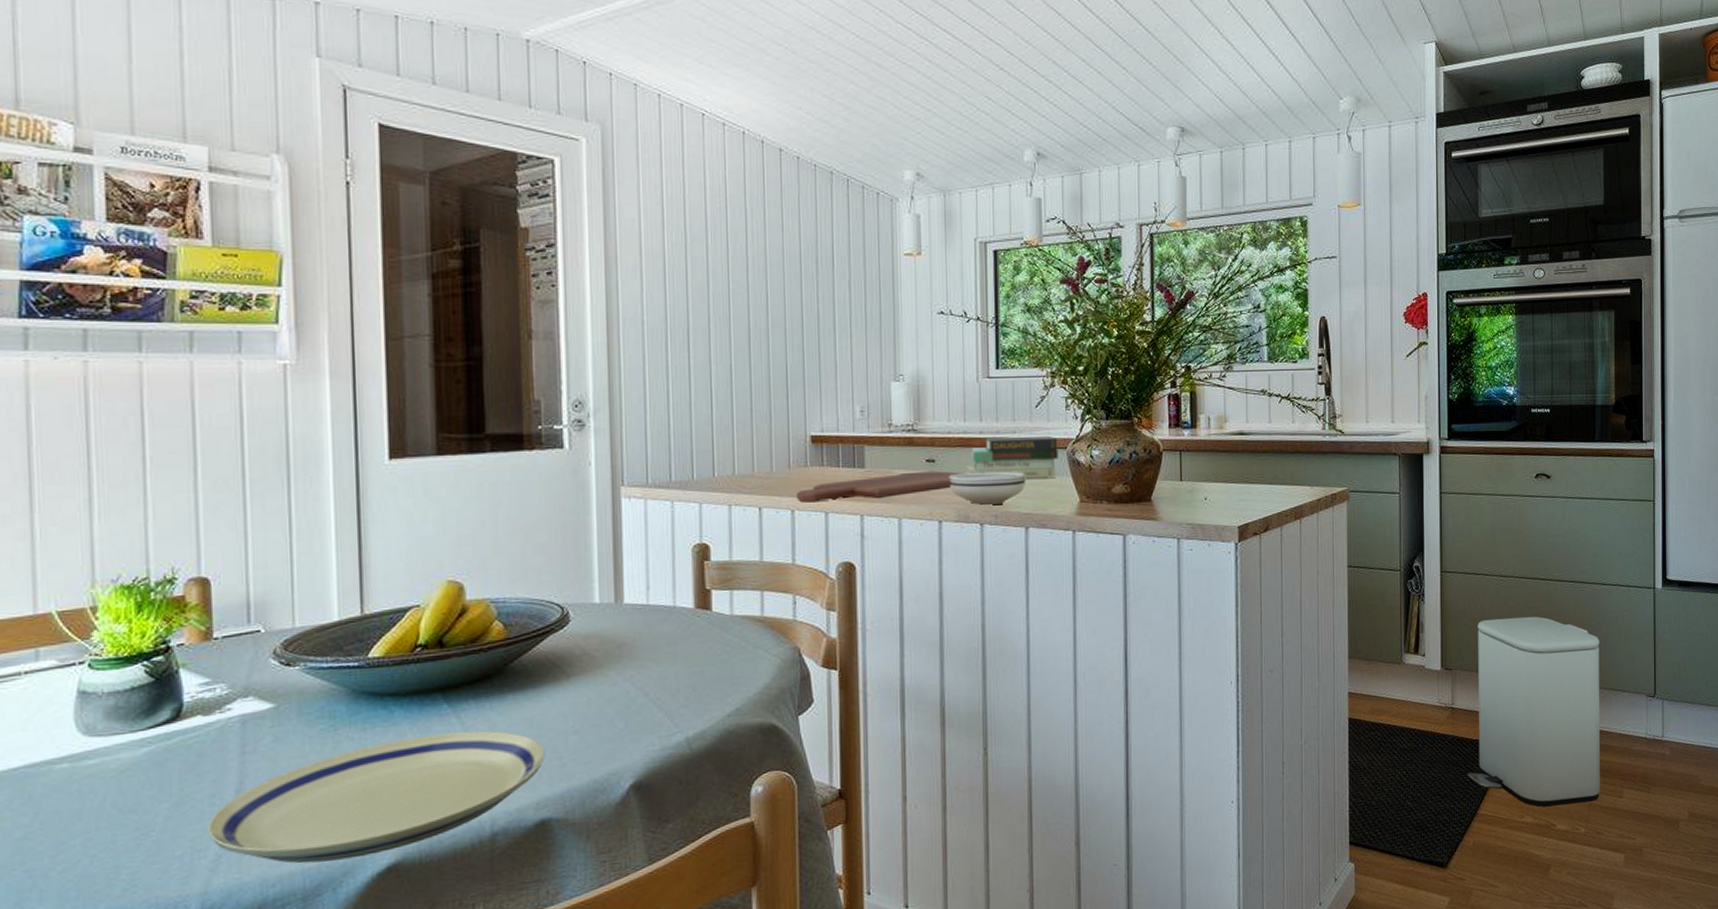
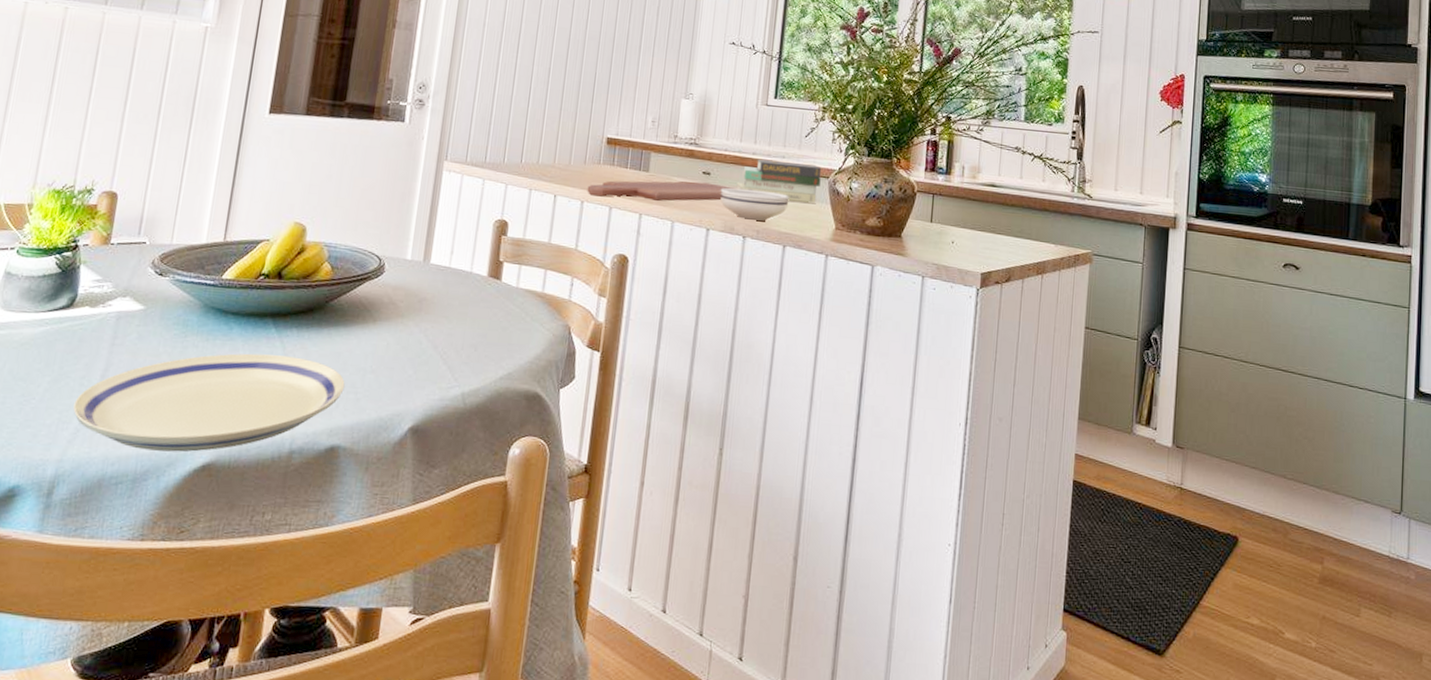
pedal bin: present [1467,616,1601,807] -> none [1192,402,1343,615]

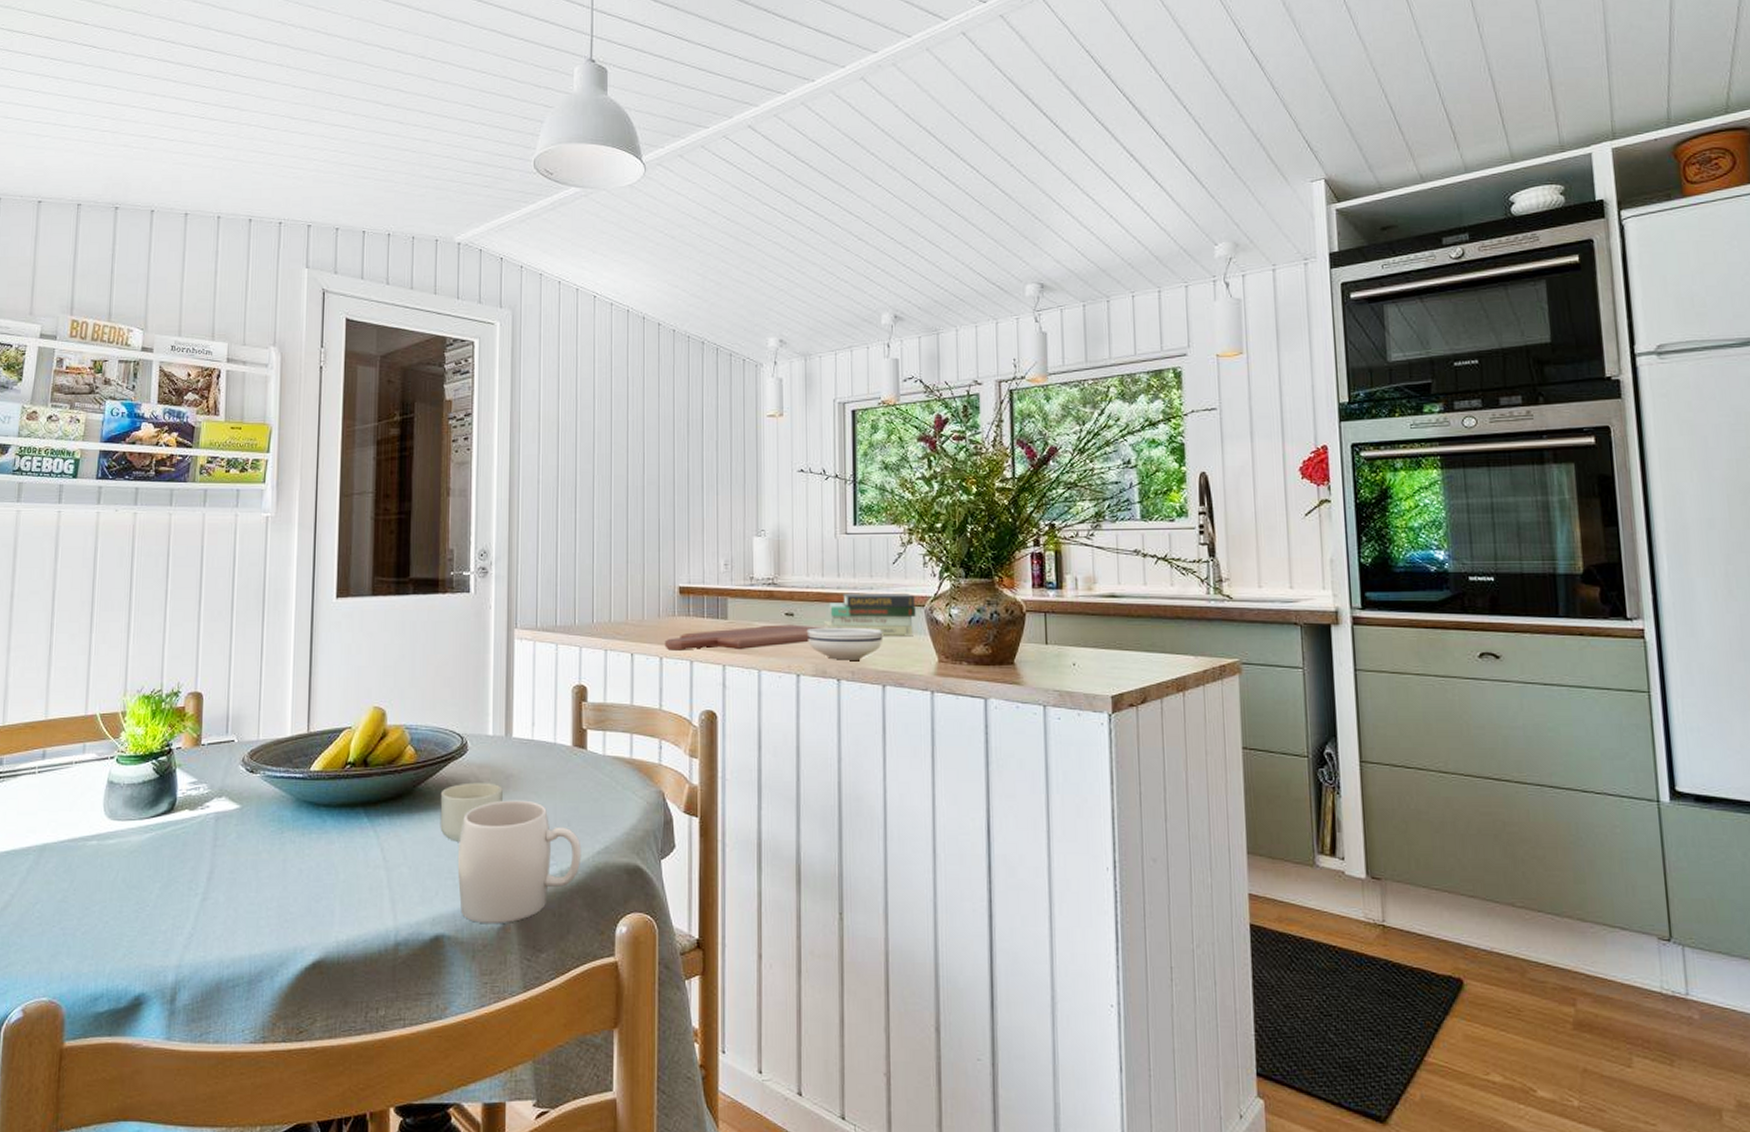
plate: present [73,353,345,452] -> none [185,845,442,951]
cup: none [348,302,415,358] -> present [440,782,503,842]
mug: none [359,322,485,439] -> present [457,800,582,925]

